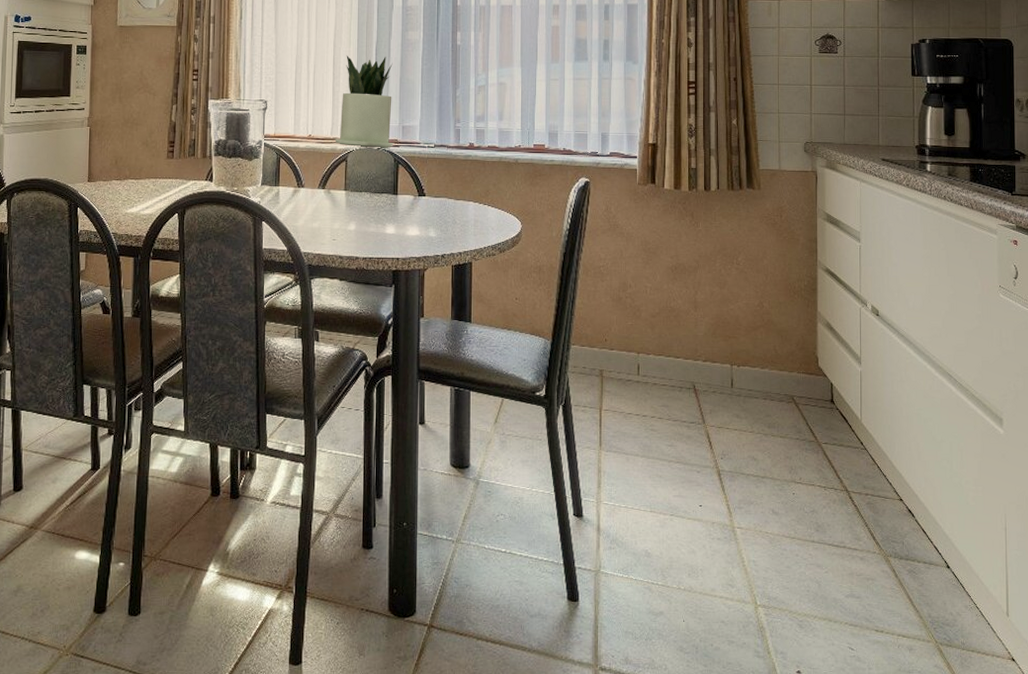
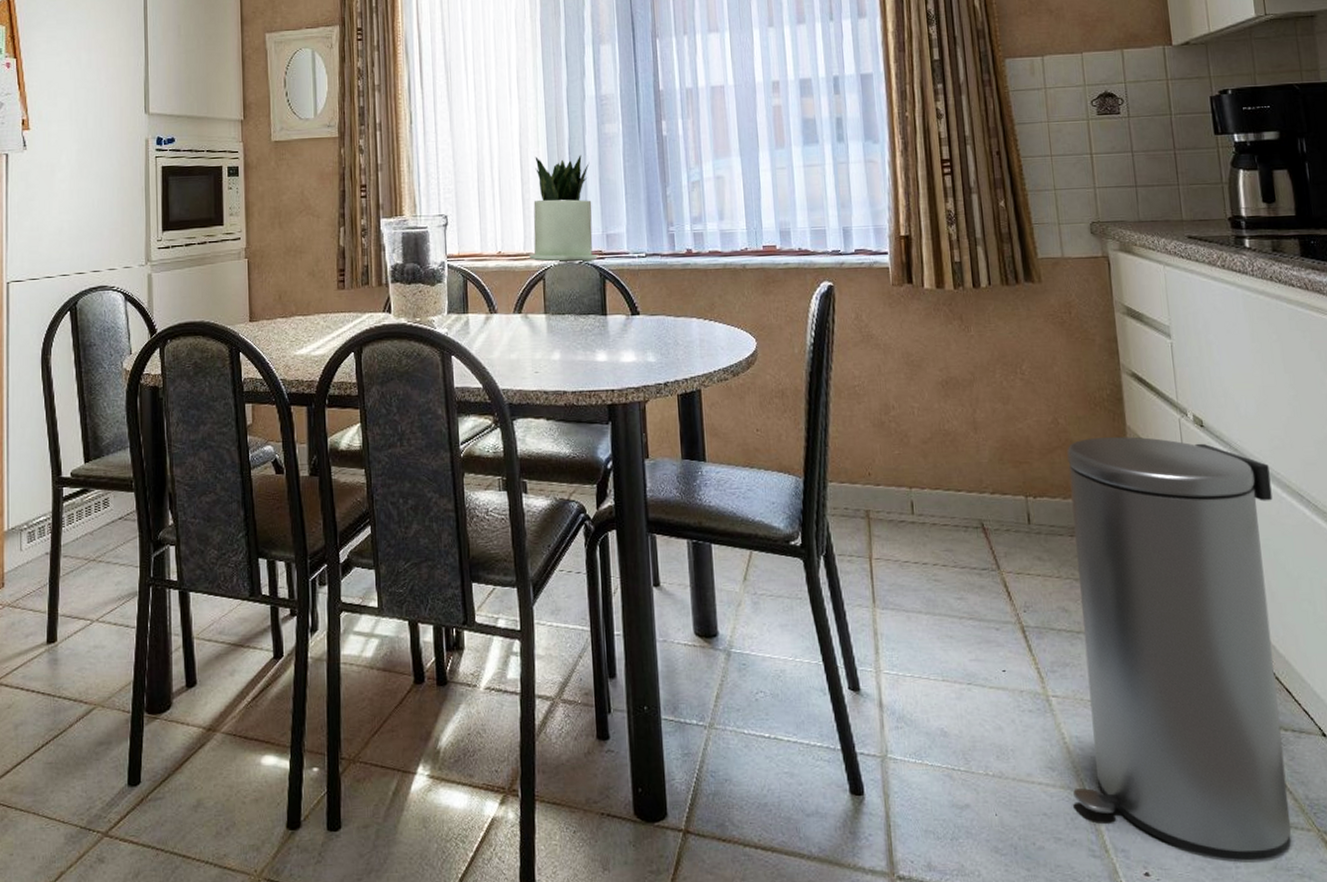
pedal bin: none [746,320,927,664] -> present [1067,436,1292,861]

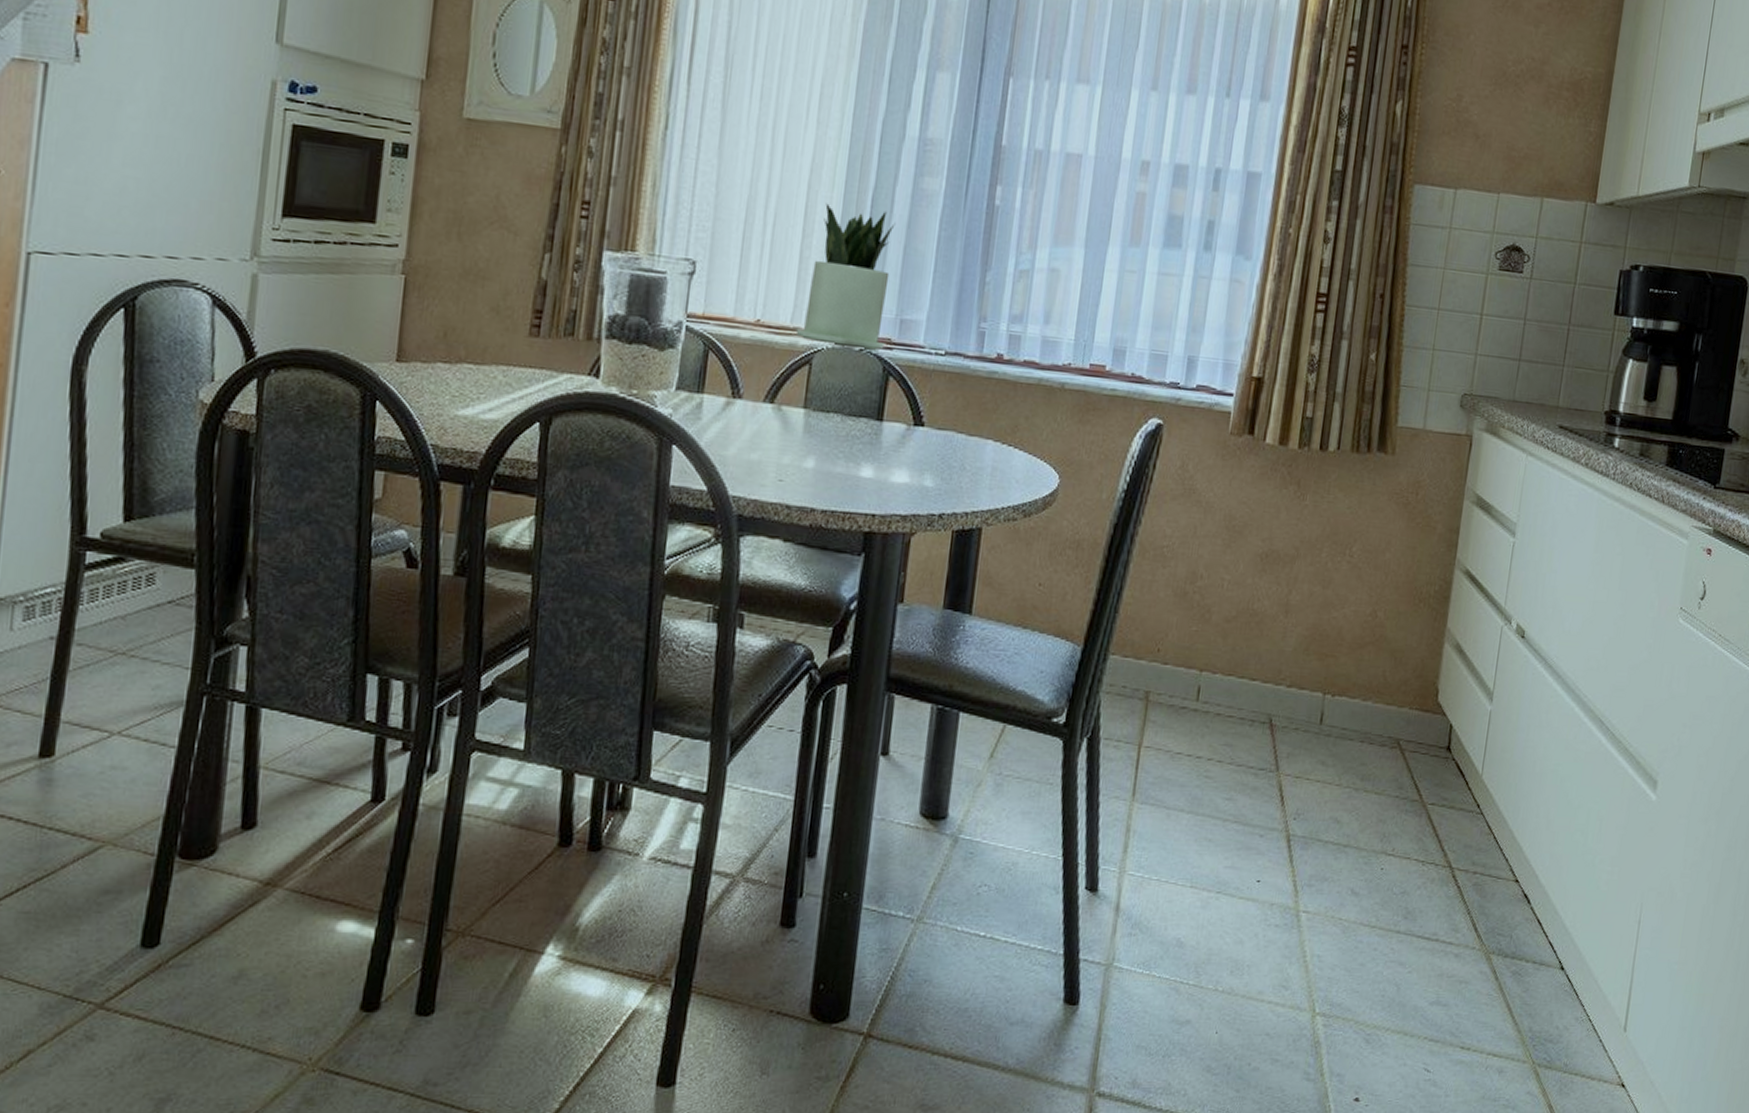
pedal bin: present [1067,436,1292,861] -> none [1300,637,1579,1090]

